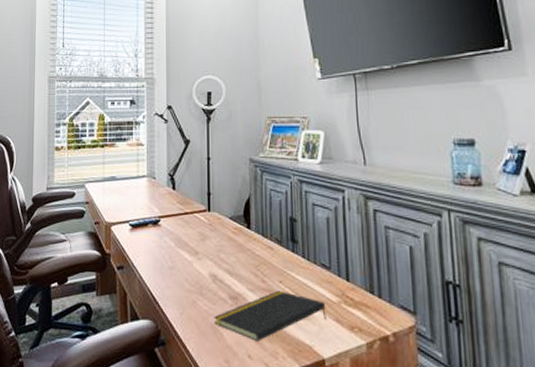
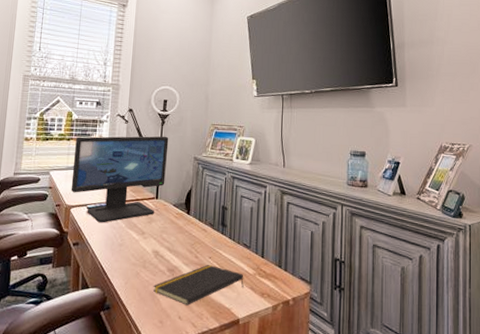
computer monitor: none [109,135,218,242] -> present [71,136,169,223]

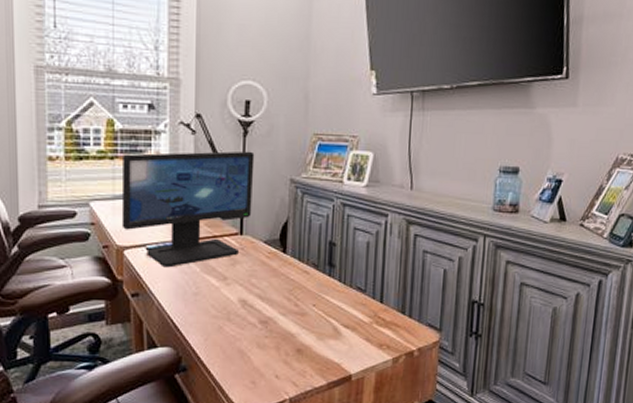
notepad: present [153,264,244,306] -> none [241,313,358,362]

